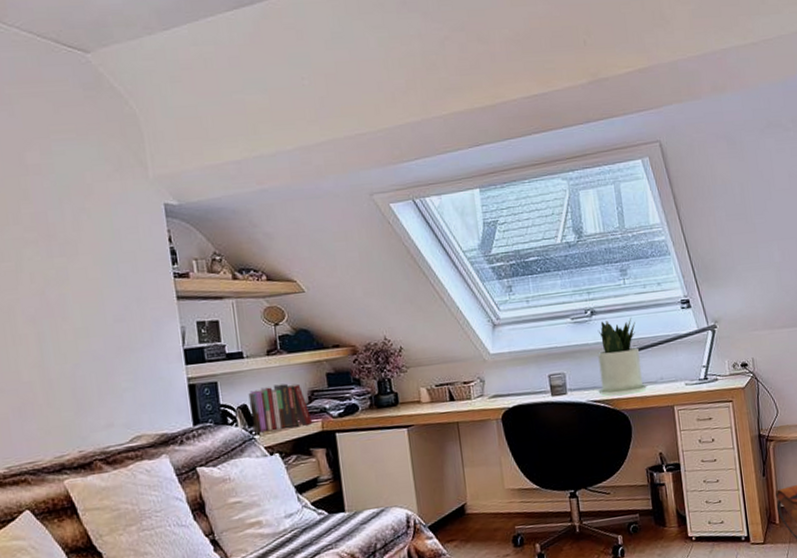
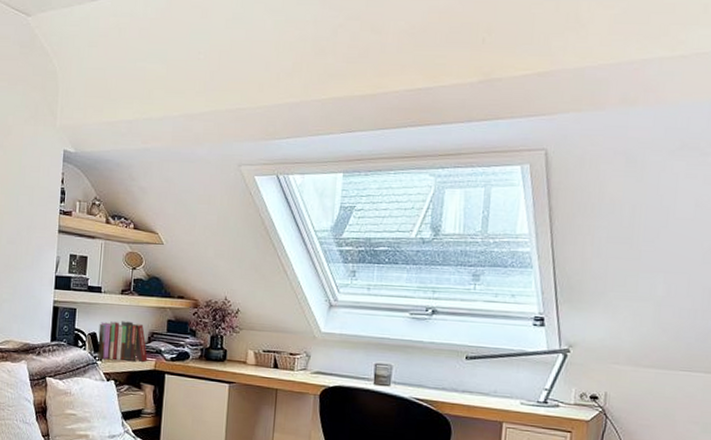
planter: present [597,318,648,396] -> none [423,322,478,401]

